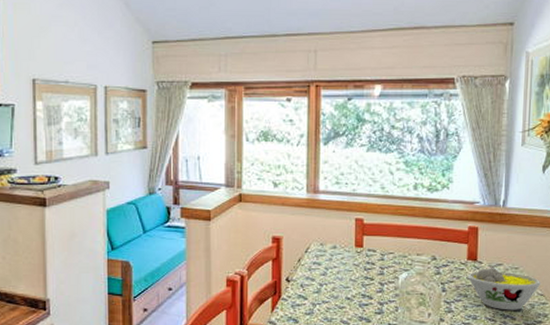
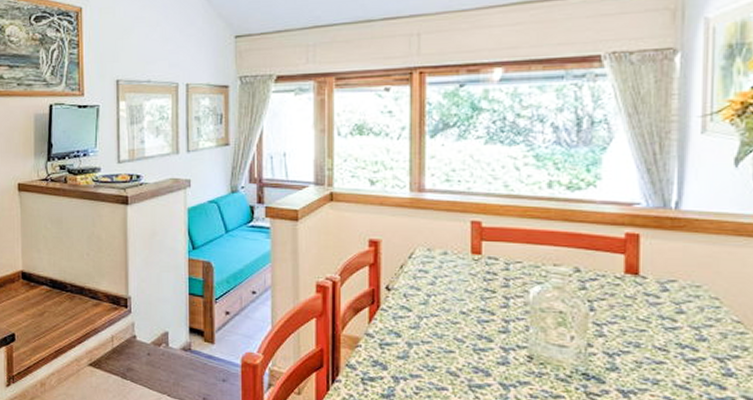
bowl: present [467,268,541,310] -> none [625,284,737,340]

